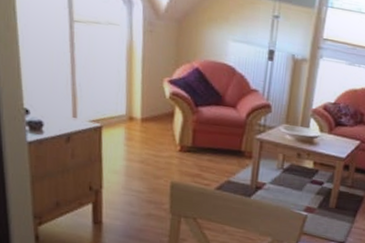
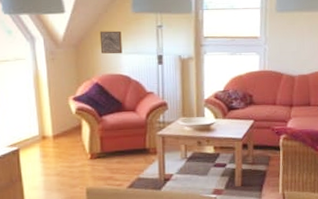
wall art: none [206,9,233,41] -> present [99,30,123,54]

